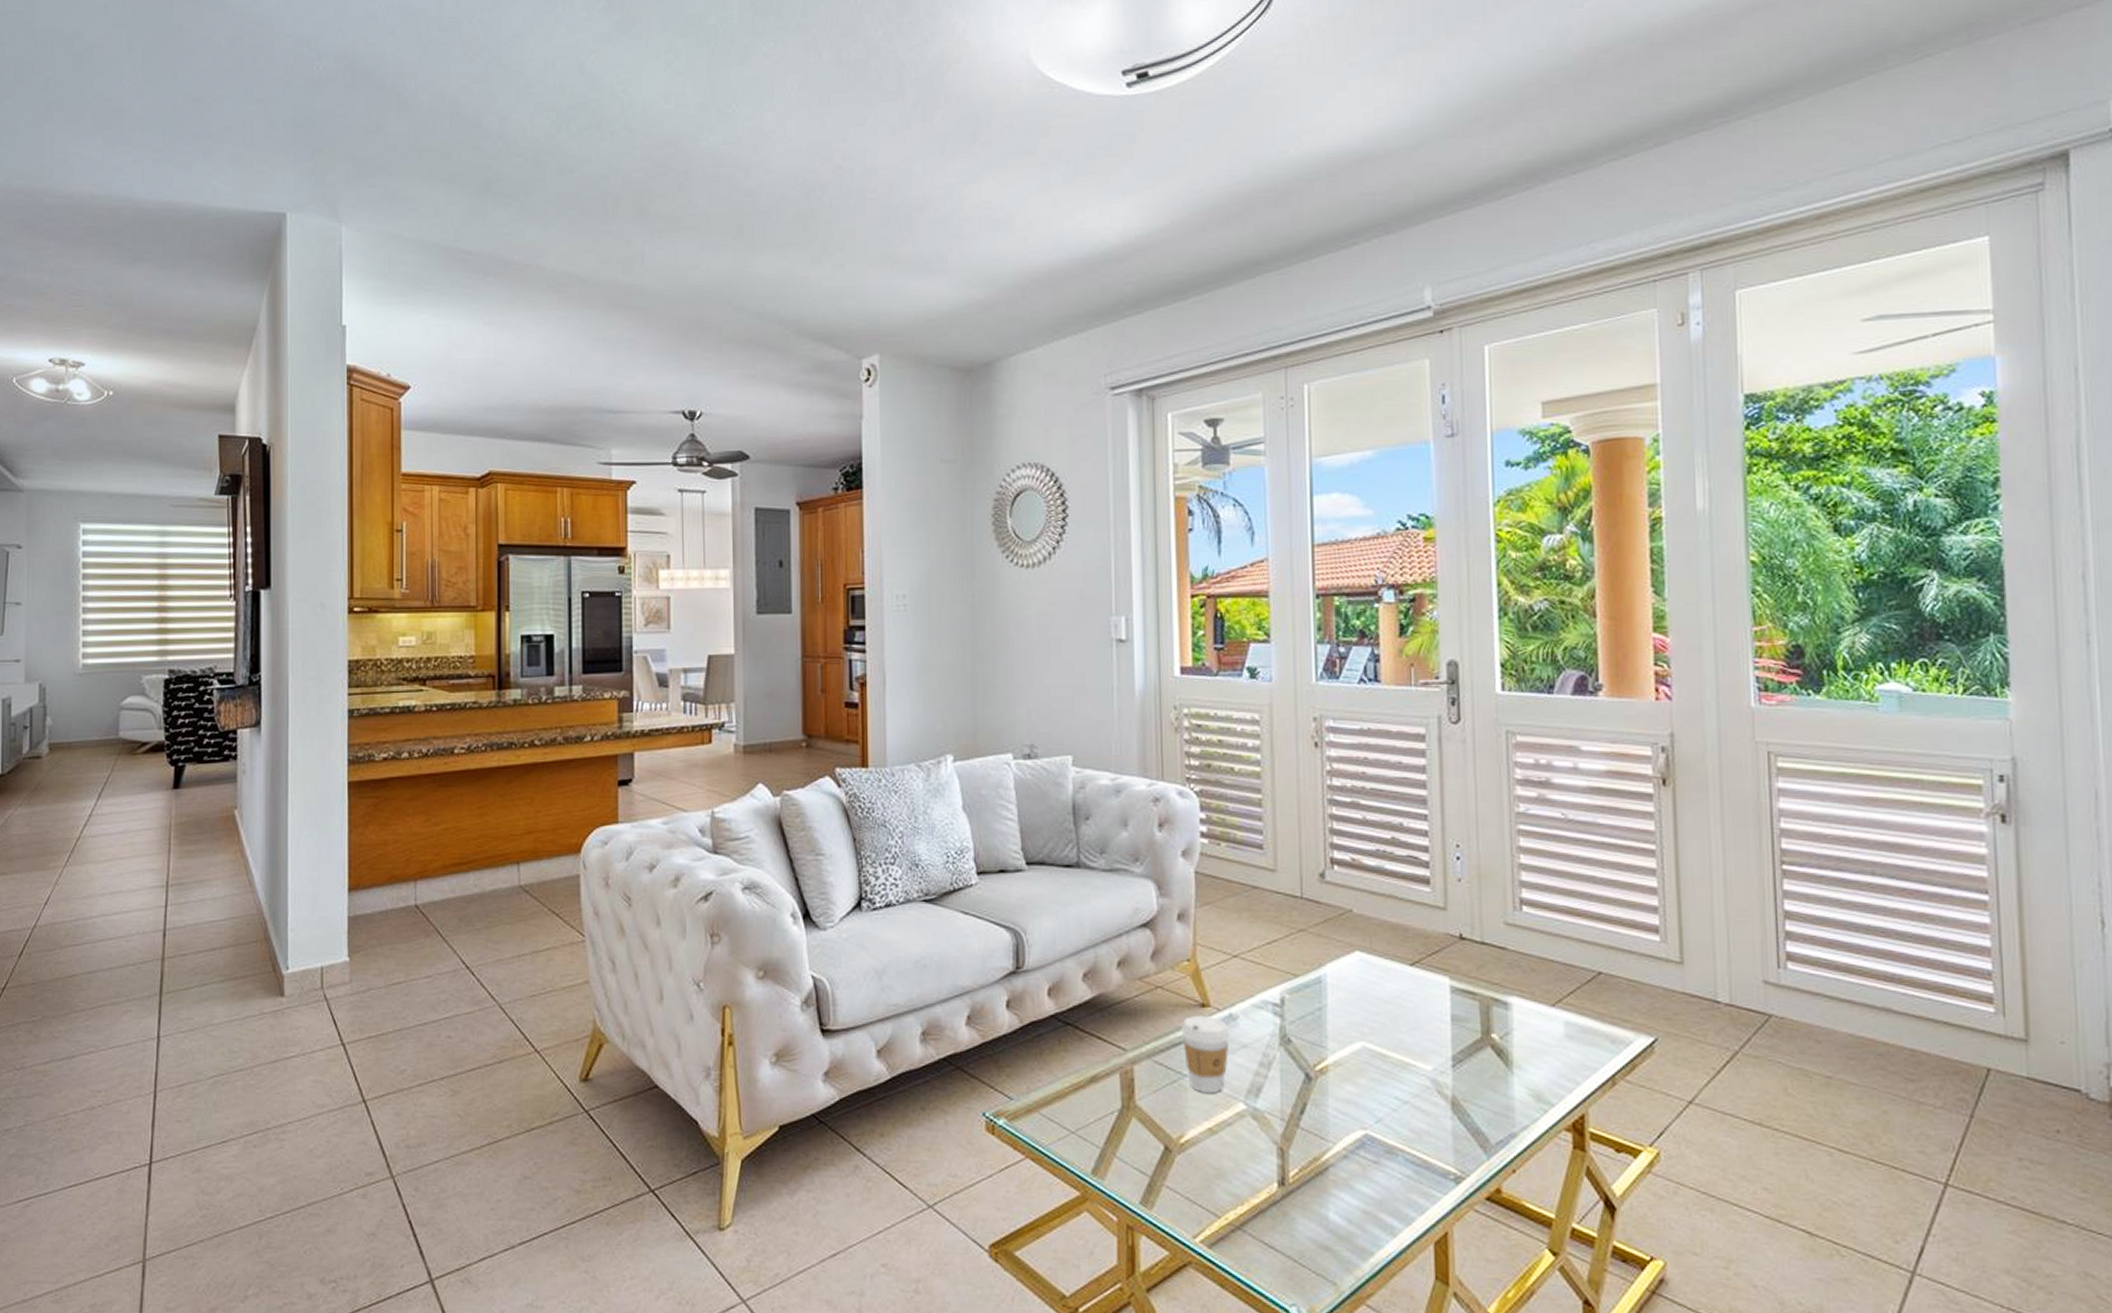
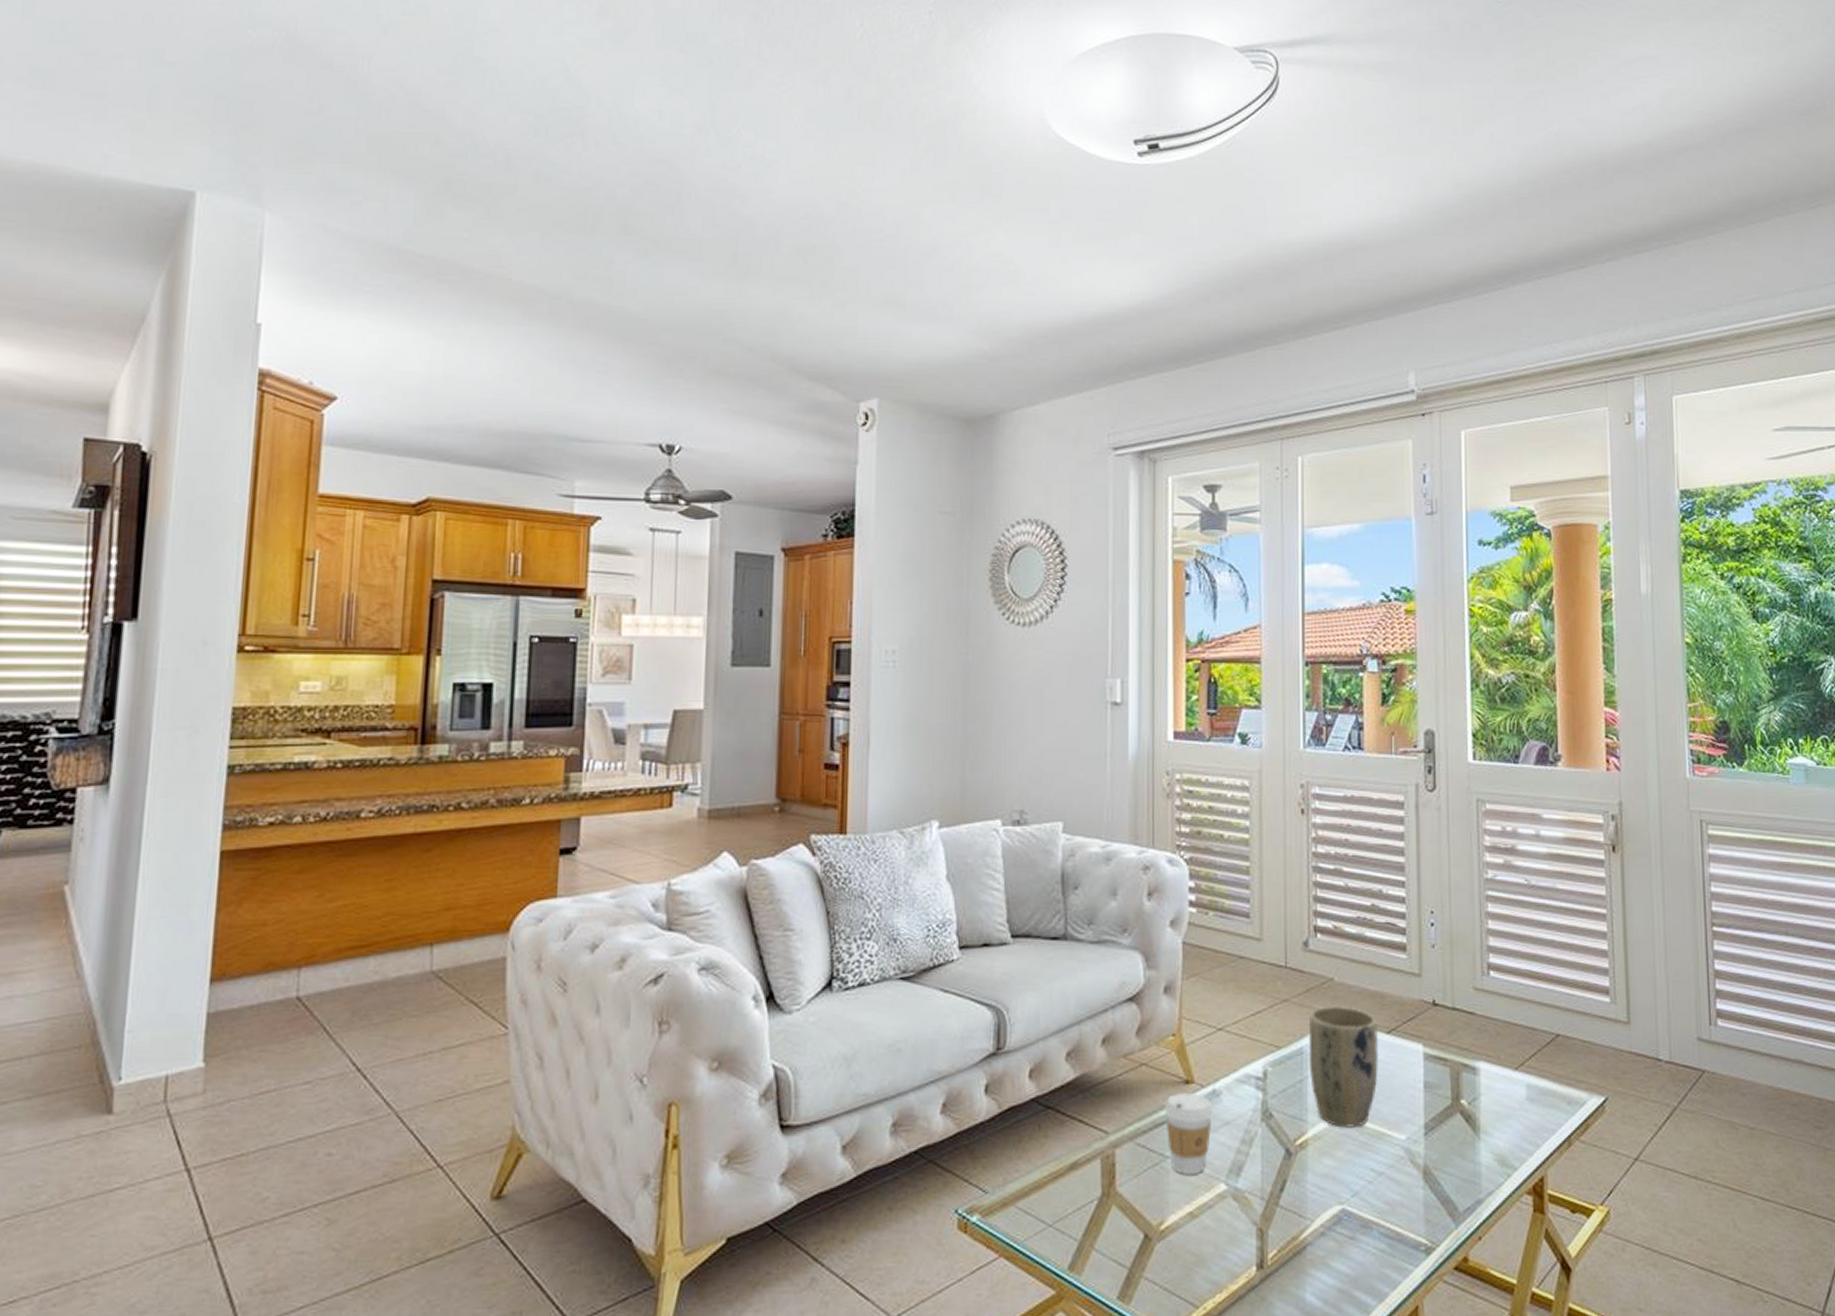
plant pot: none [1326,936,1402,1056] -> present [1308,1005,1379,1128]

